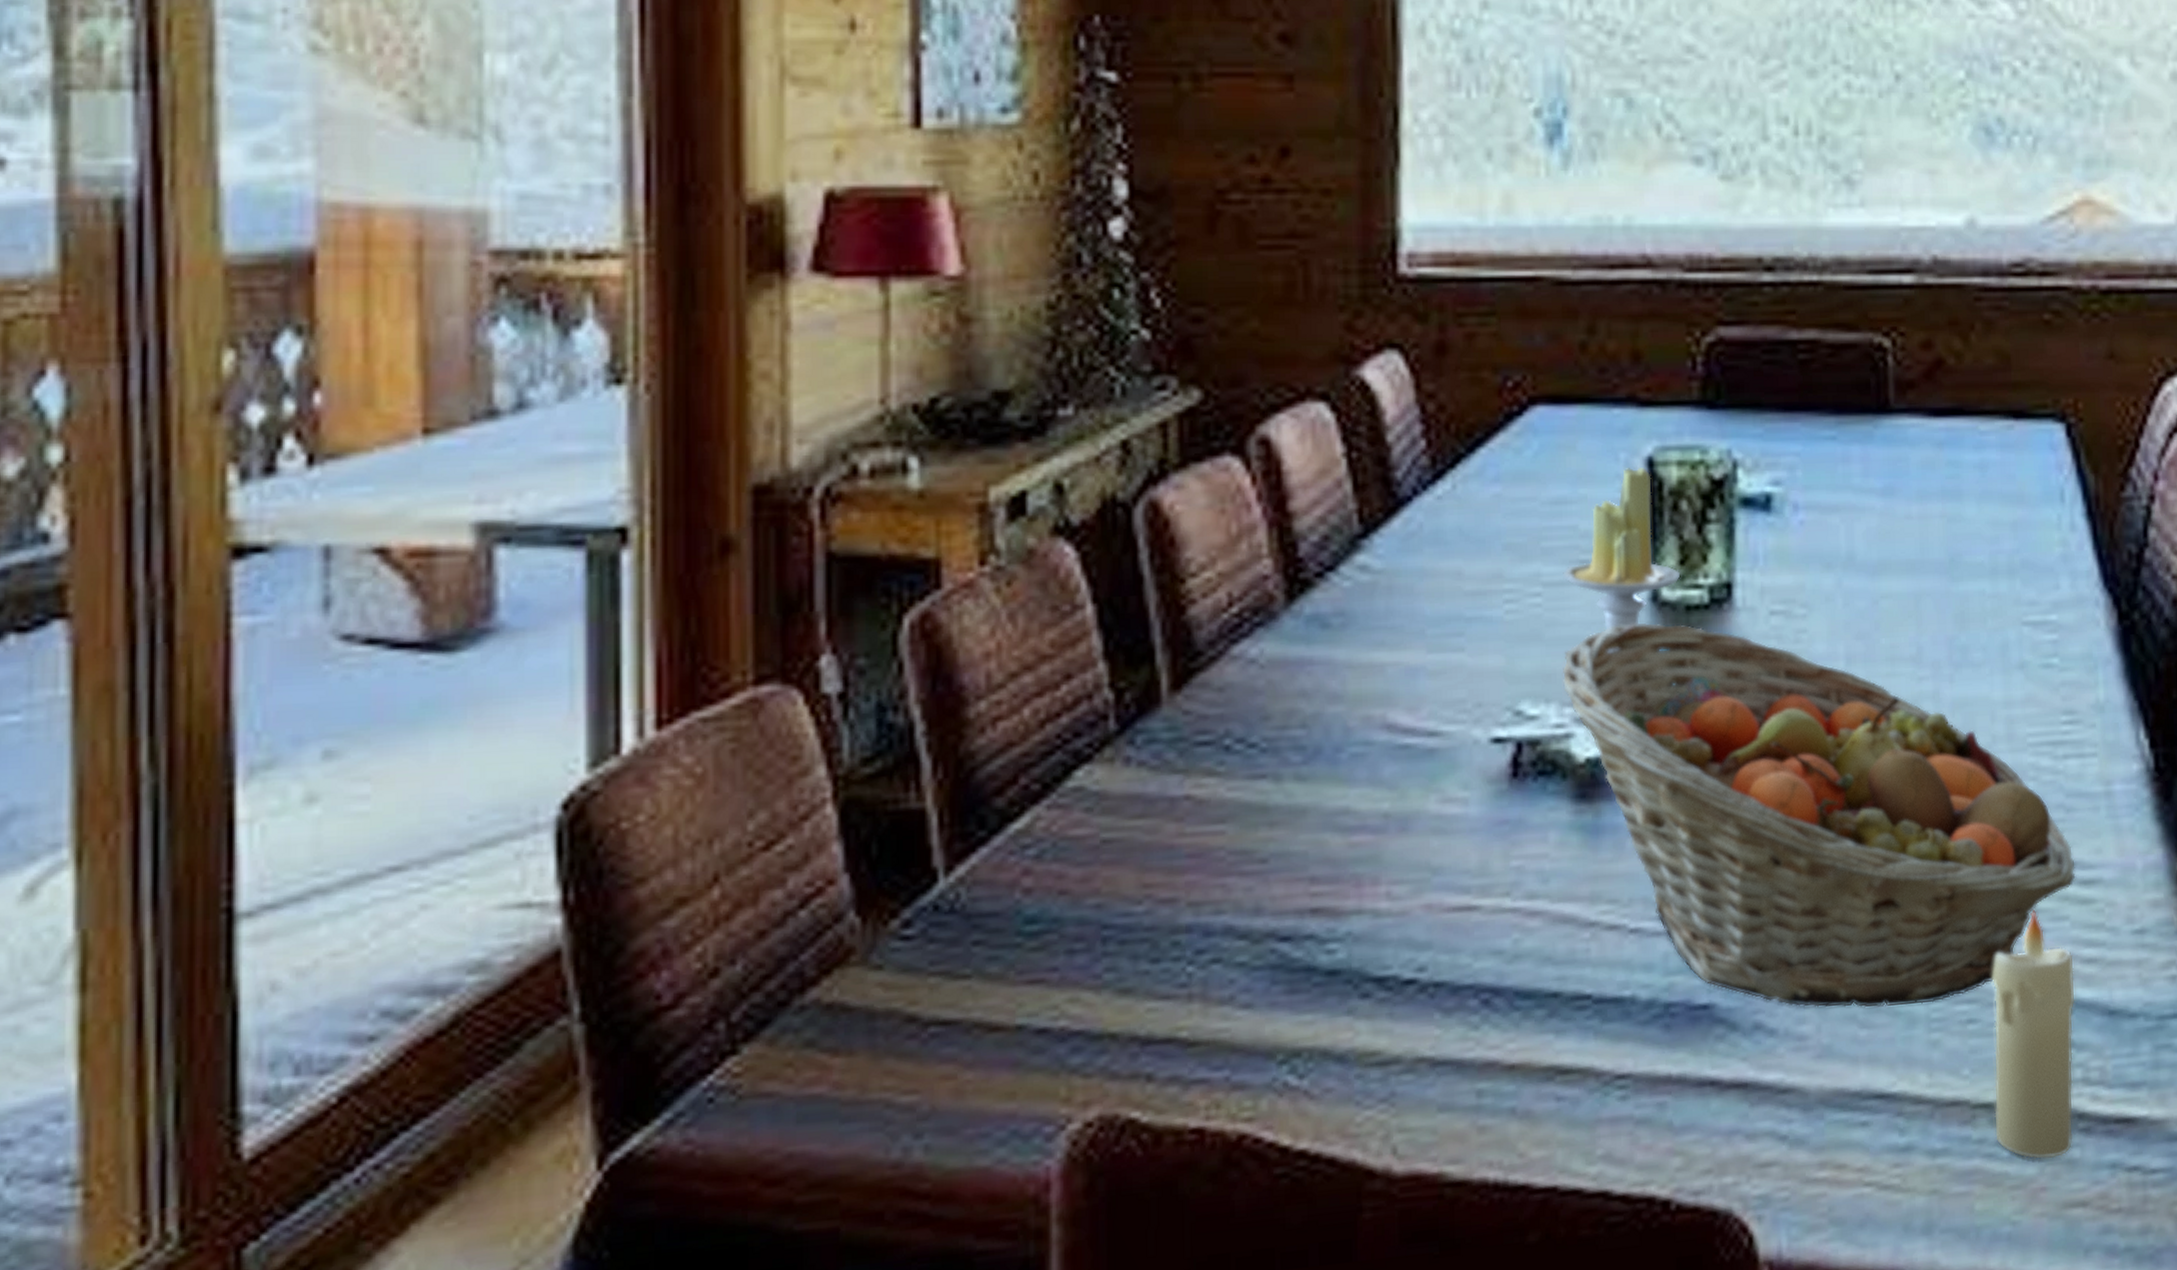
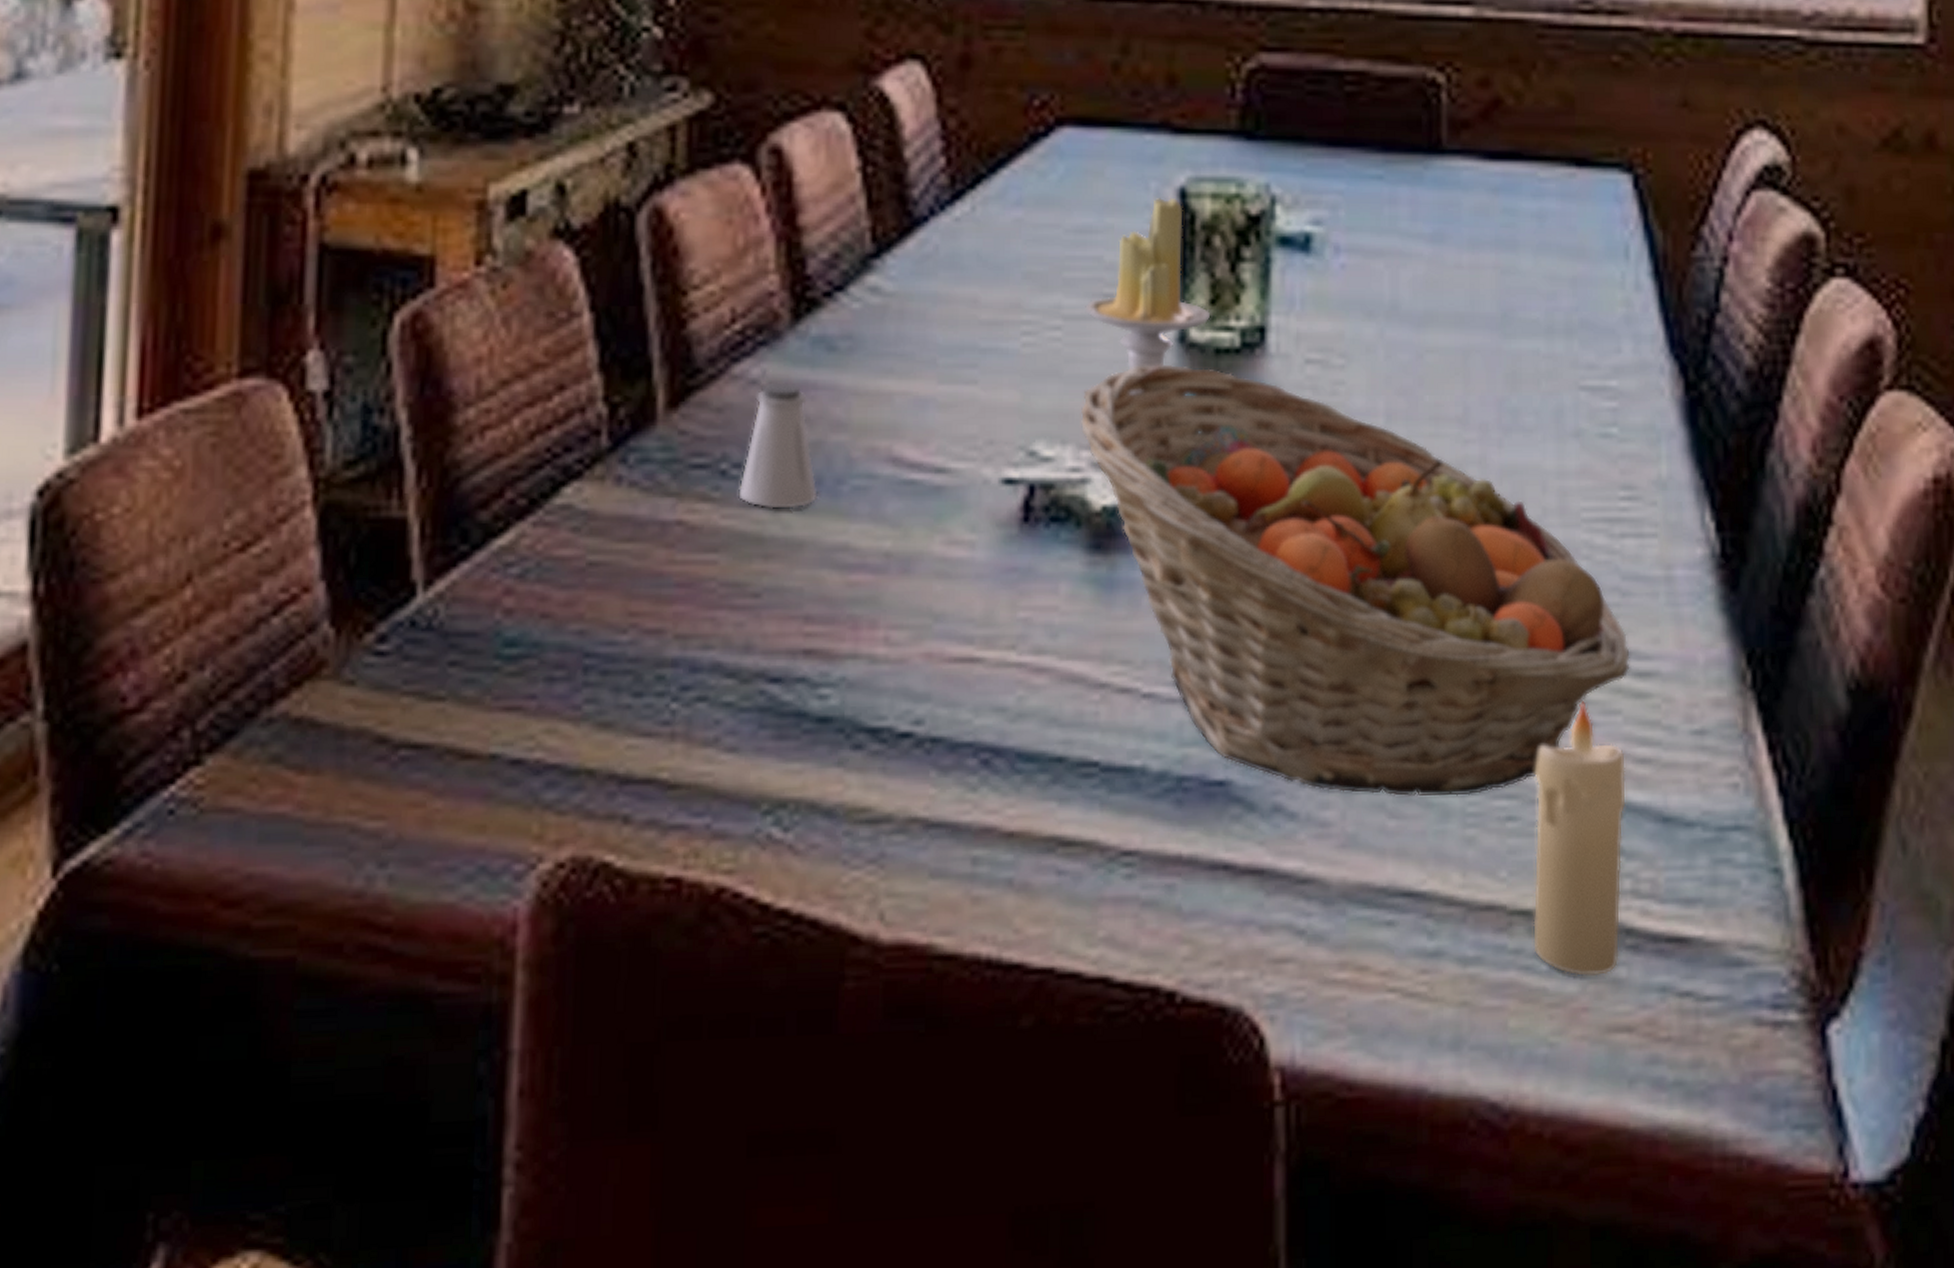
saltshaker: none [1242,658,1318,780] -> present [739,381,818,509]

